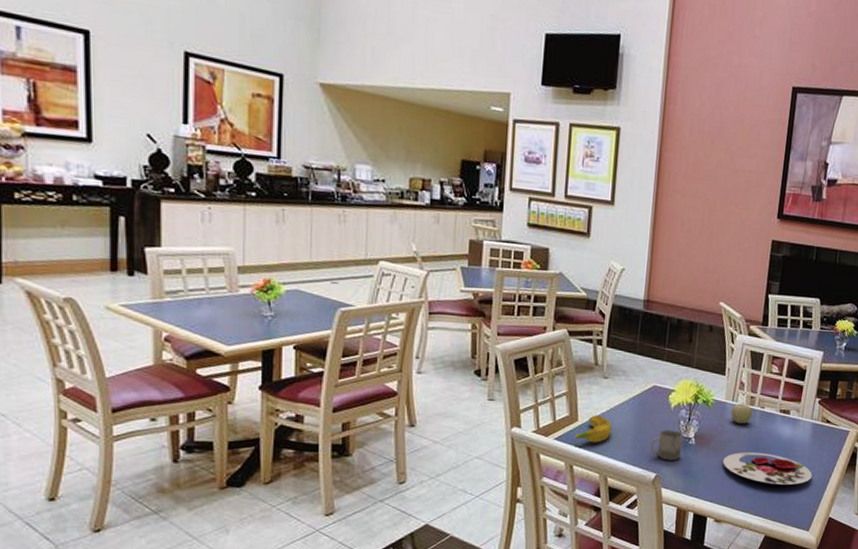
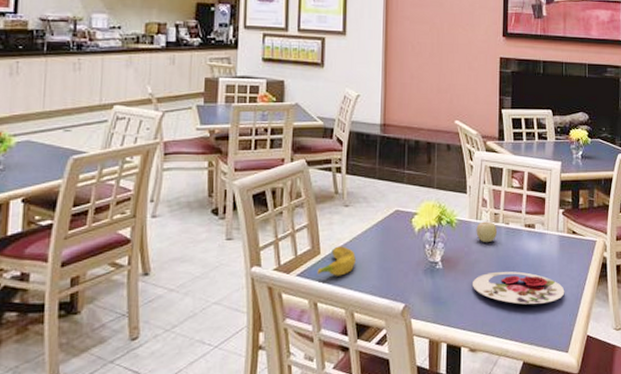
cup: present [650,430,683,461] -> none [396,255,430,289]

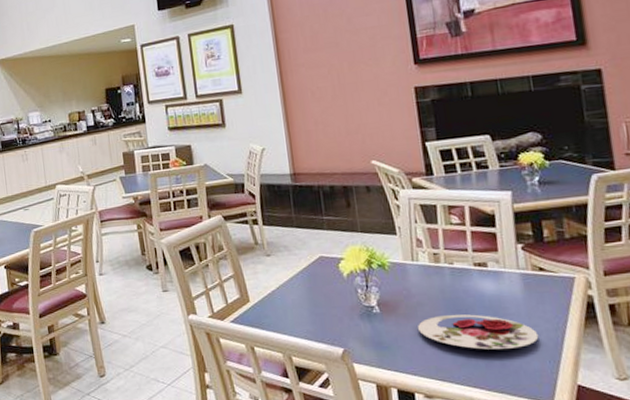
banana: present [317,246,356,276] -> none [249,293,286,322]
fruit: present [476,219,498,242] -> none [413,260,441,284]

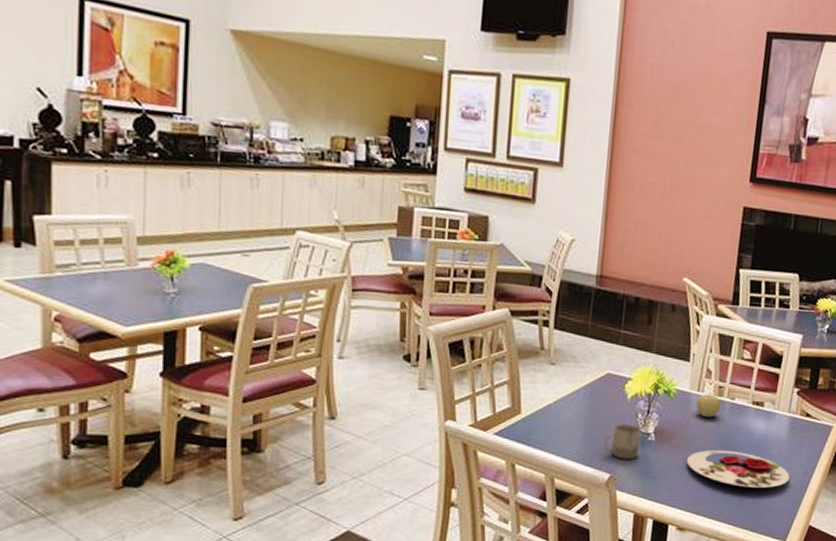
cup: none [329,300,367,333] -> present [603,424,642,460]
fruit: none [413,260,441,284] -> present [696,392,721,417]

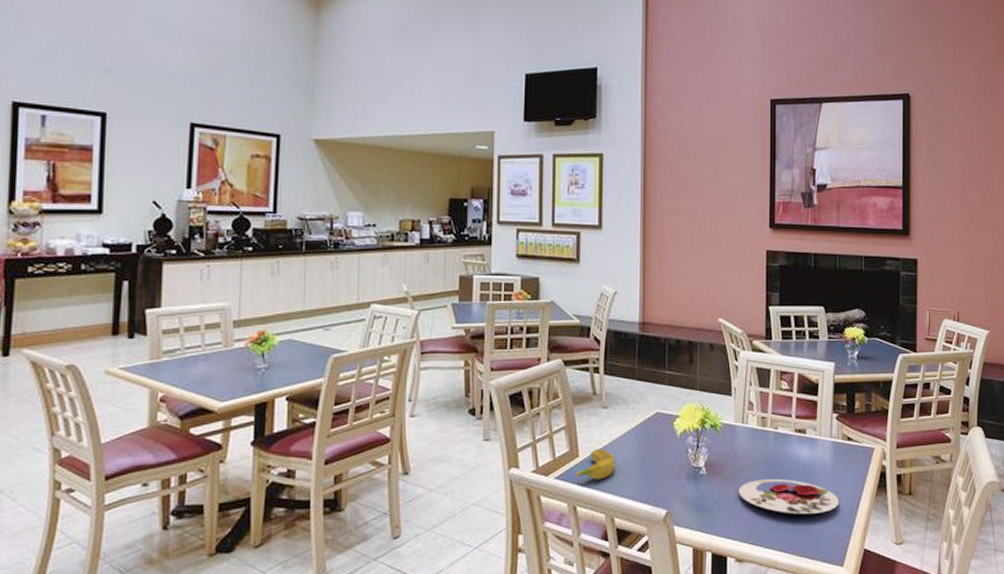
banana: none [516,407,560,439] -> present [576,449,615,480]
cup: present [603,424,642,460] -> none [657,460,693,495]
fruit: present [696,392,721,417] -> none [742,423,766,447]

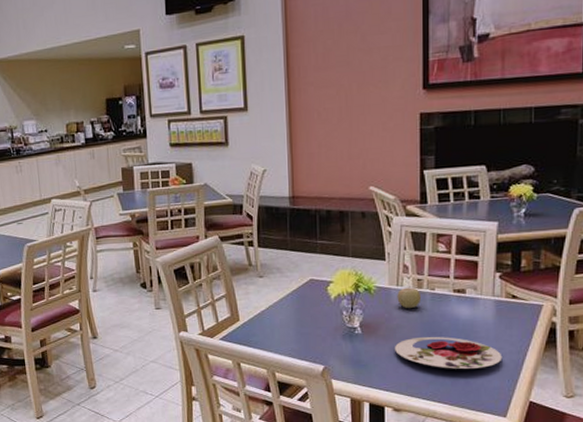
banana: present [576,449,615,480] -> none [238,313,273,340]
fruit: none [742,423,766,447] -> present [397,285,422,308]

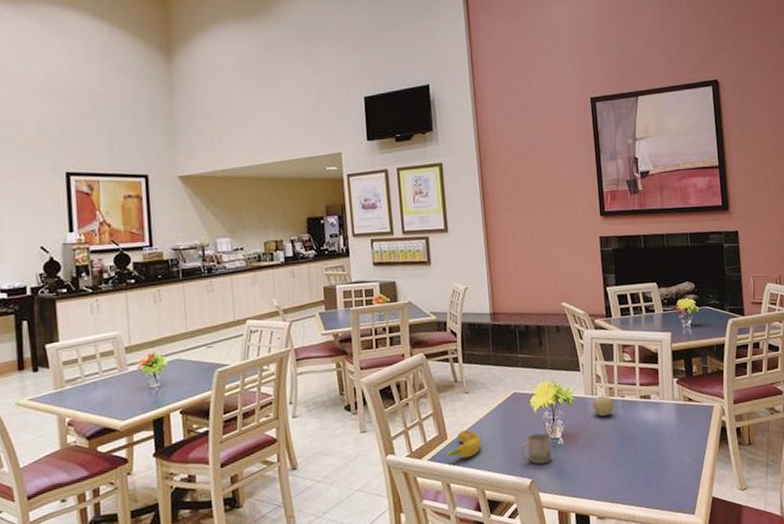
banana: none [238,313,273,340] -> present [446,430,481,458]
cup: none [314,321,348,352] -> present [520,433,552,465]
plate: present [395,336,503,369] -> none [594,441,686,472]

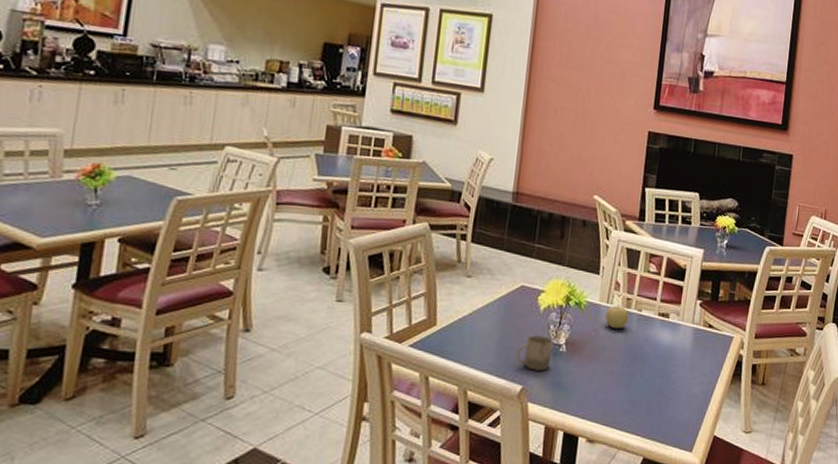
banana: present [446,430,481,458] -> none [431,318,474,351]

